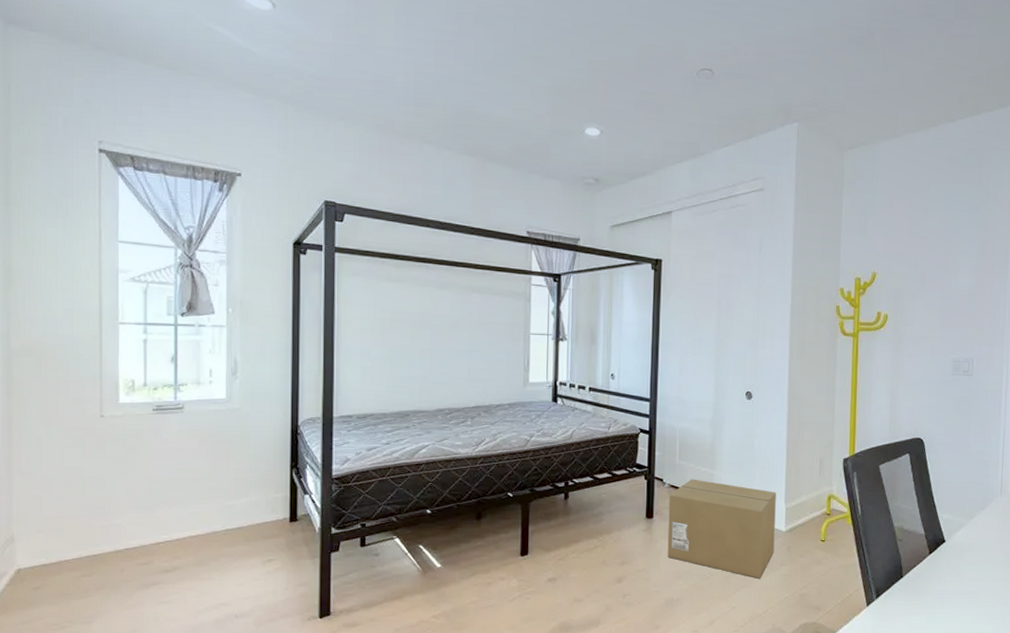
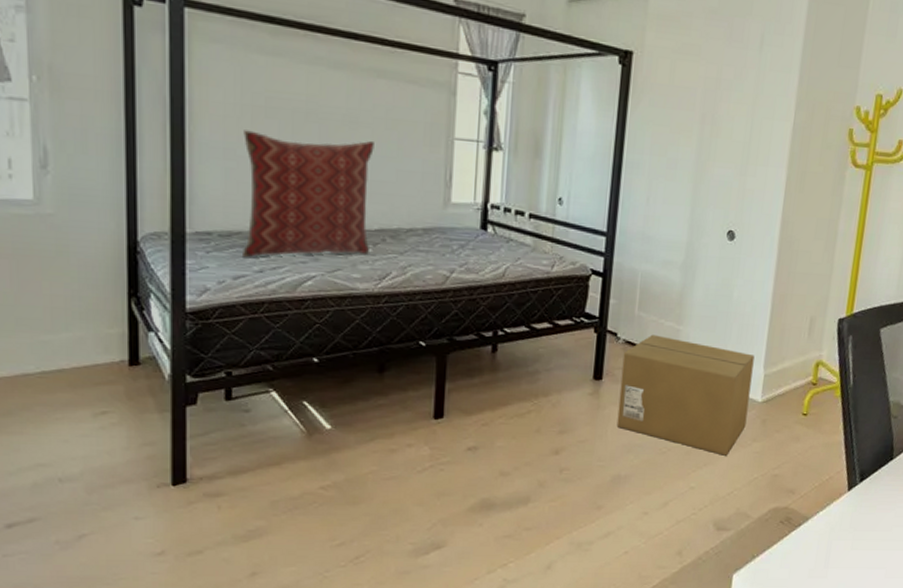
pillow: none [374,337,471,434] -> present [243,130,374,258]

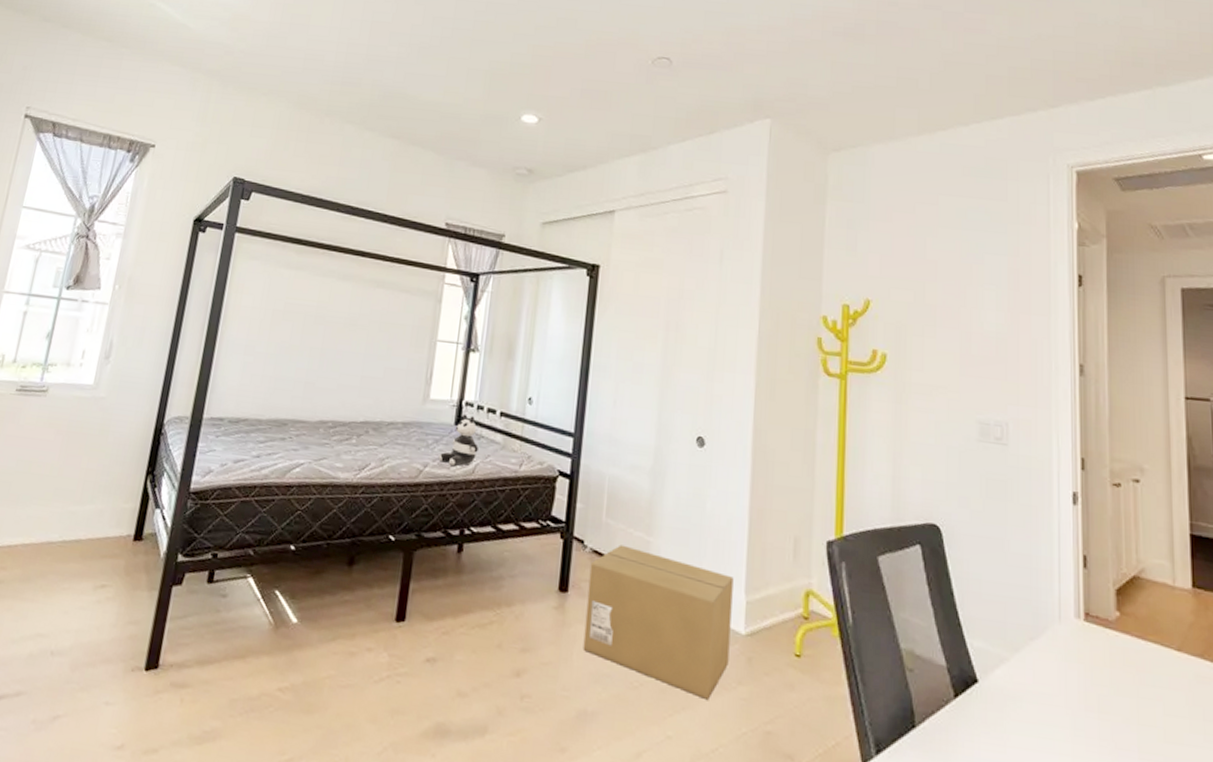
pillow: present [243,130,374,258] -> none [245,330,368,445]
stuffed animal: none [465,217,507,271] -> present [438,414,478,467]

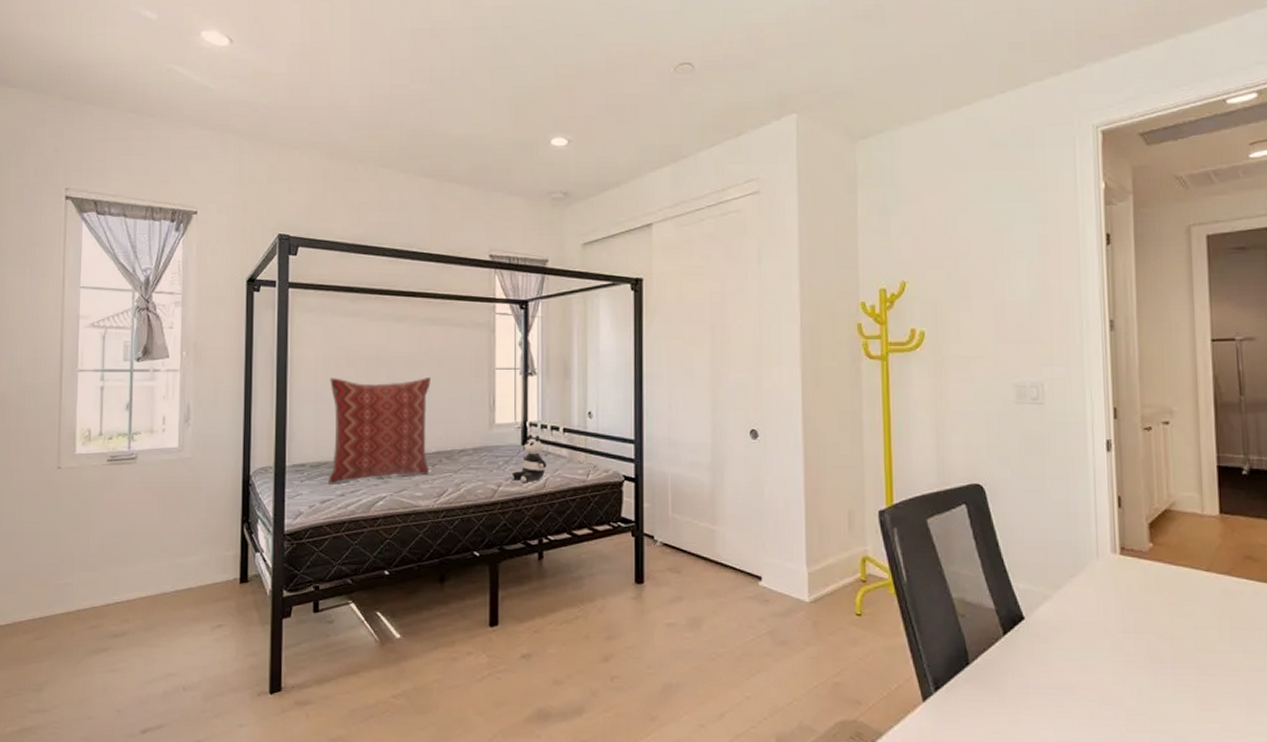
pillow: none [245,330,368,445] -> present [328,376,431,484]
box: present [583,545,734,700] -> none [662,536,796,662]

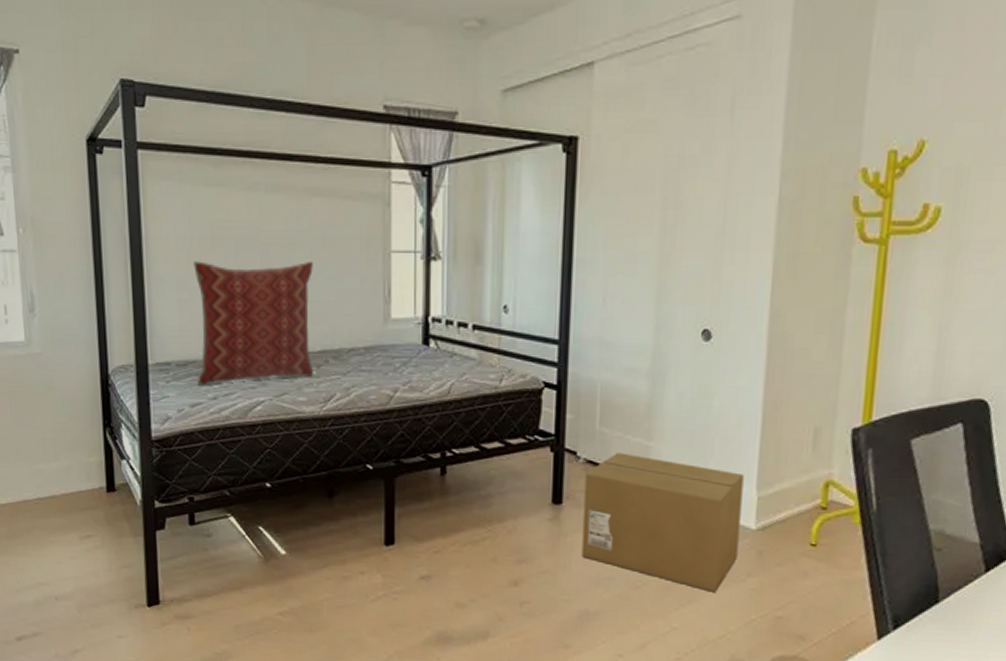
stuffed animal: present [510,434,546,483] -> none [409,331,452,389]
box: none [662,536,796,662] -> present [581,452,744,592]

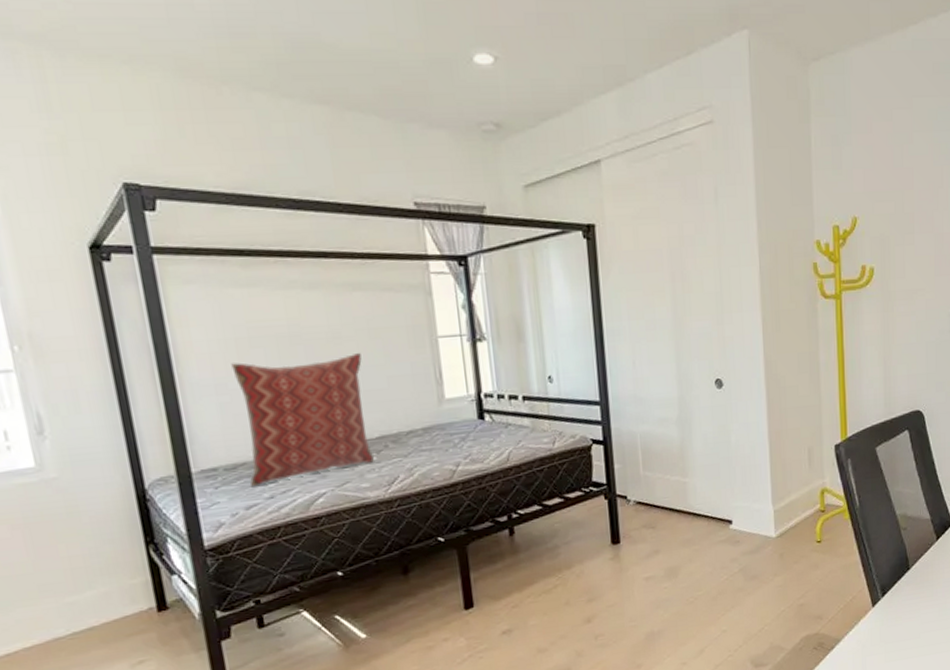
box: present [581,452,744,592] -> none [636,491,765,595]

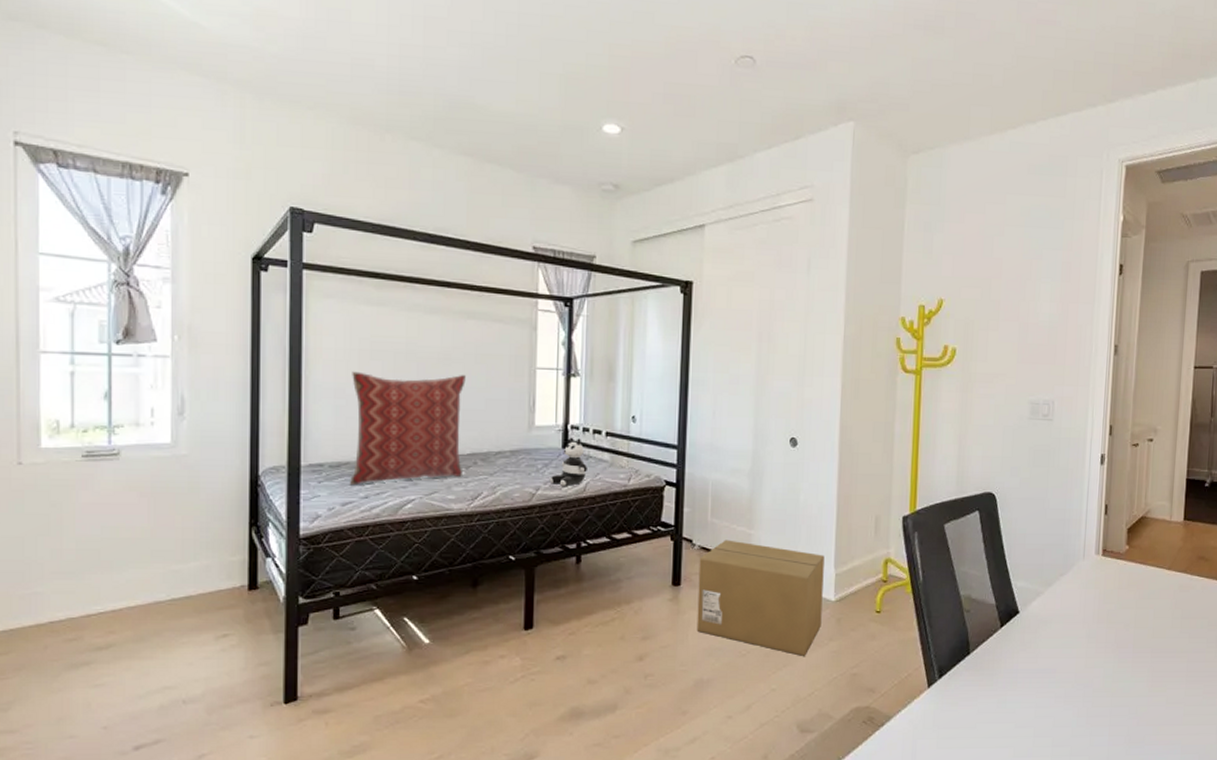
stuffed animal: none [469,406,508,460] -> present [549,437,587,487]
box: none [636,491,765,595] -> present [696,540,825,656]

